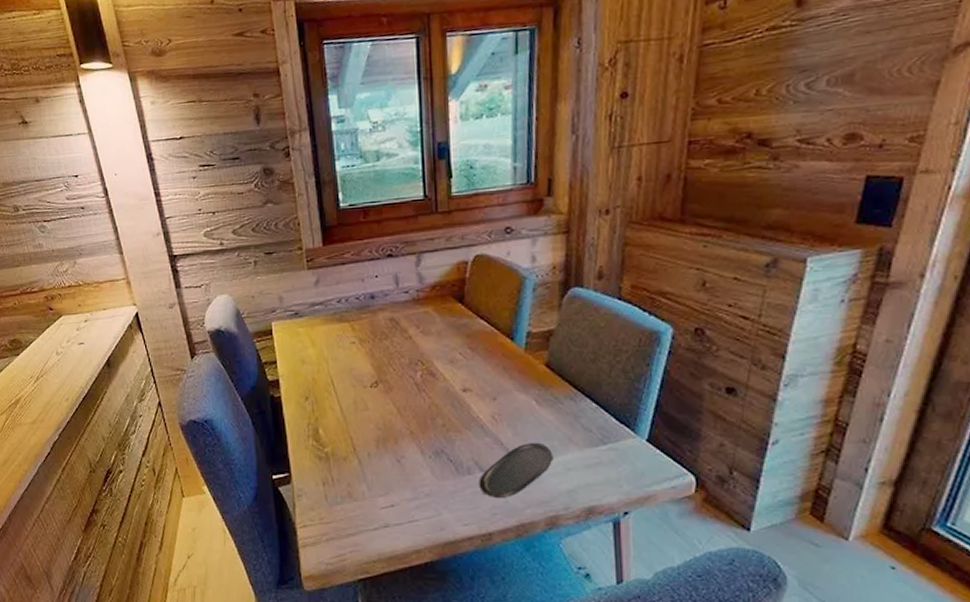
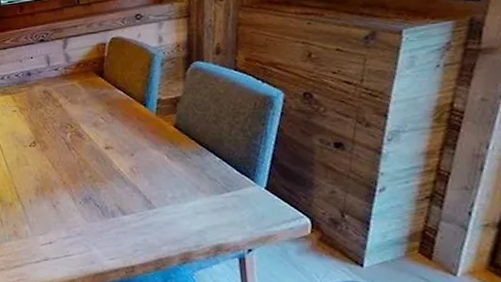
oval tray: present [478,442,554,499] -> none [121,190,185,238]

